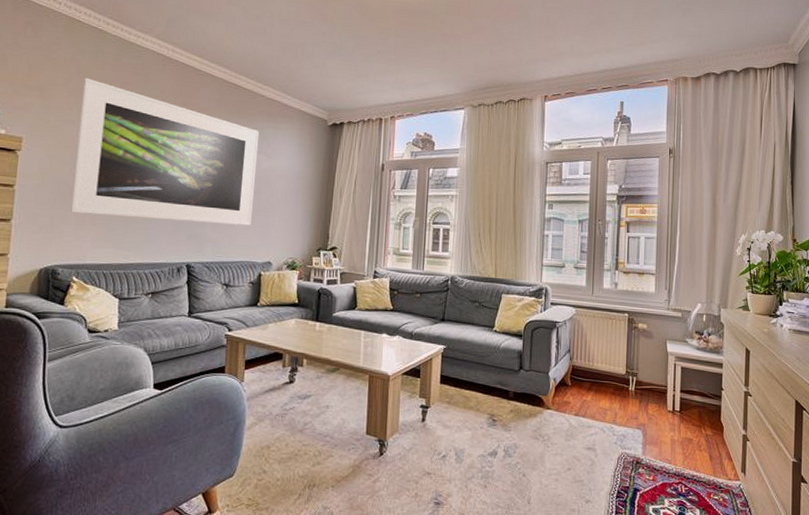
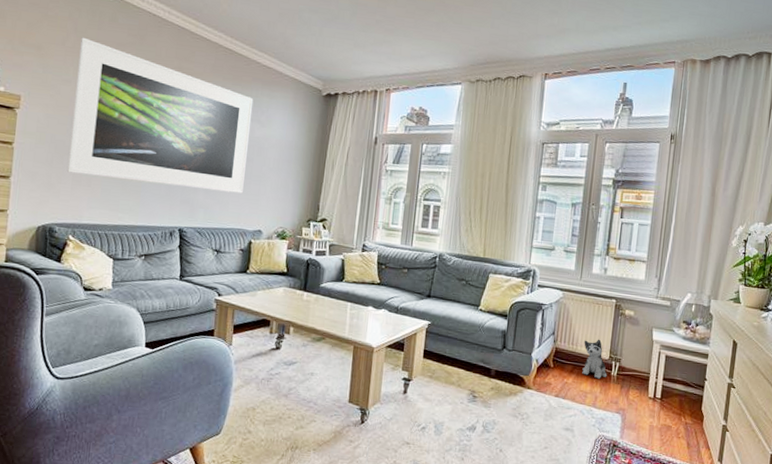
plush toy: none [600,354,625,395] -> present [582,339,607,379]

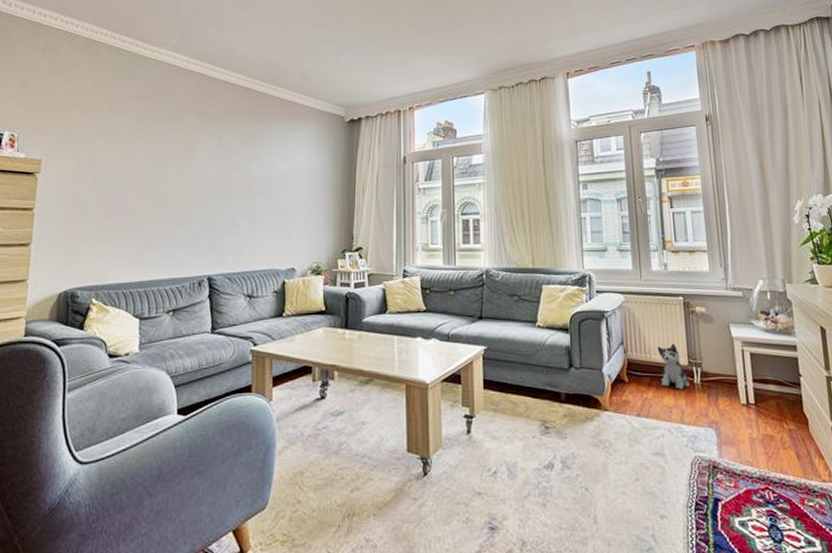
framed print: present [66,37,254,194] -> none [88,95,277,233]

